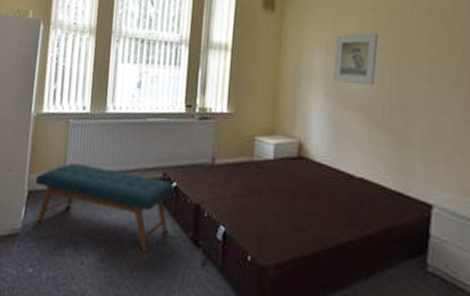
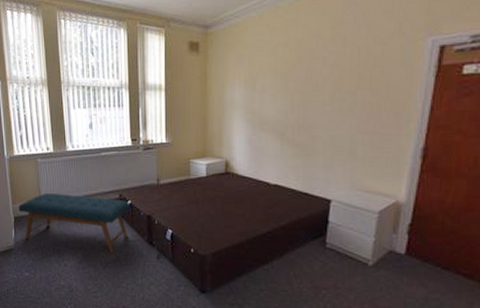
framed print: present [334,33,379,86] -> none [252,65,289,111]

